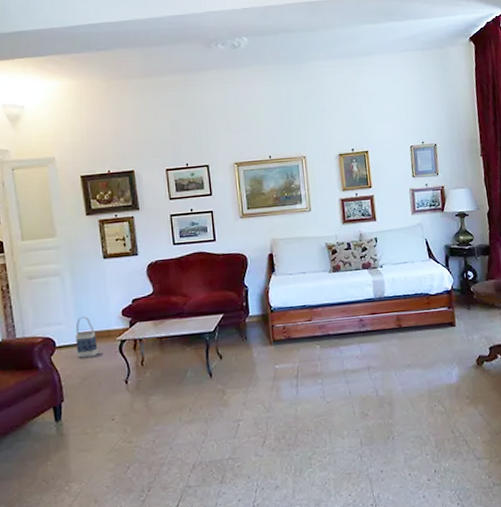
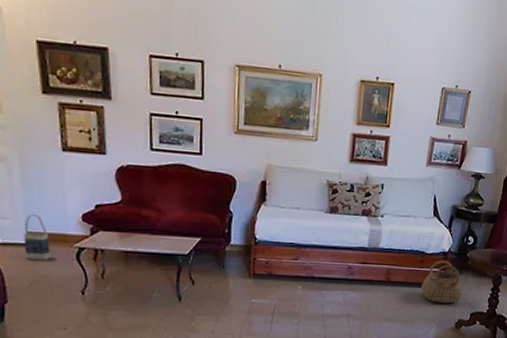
basket: none [433,299,477,342] -> present [421,261,463,304]

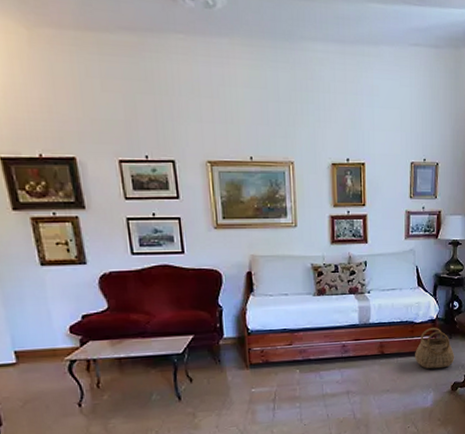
bag: present [24,213,51,261] -> none [11,332,42,379]

